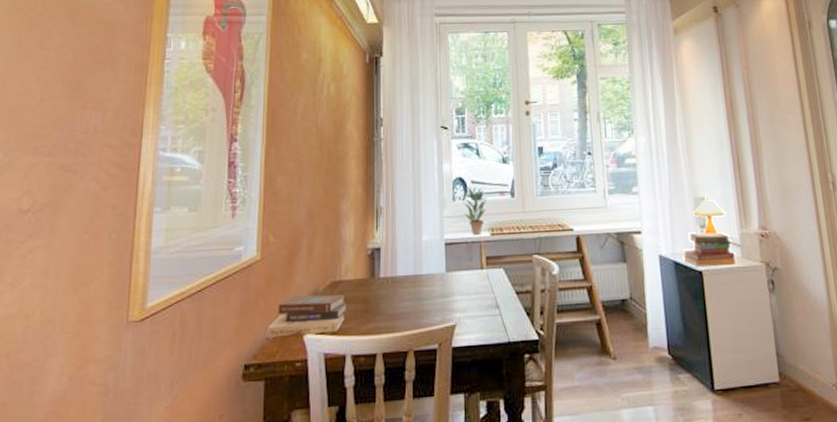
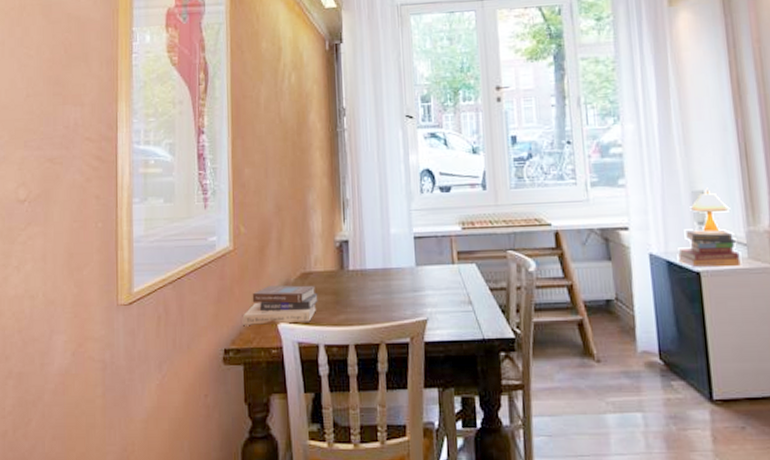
potted plant: present [464,186,487,235] -> none [432,178,457,228]

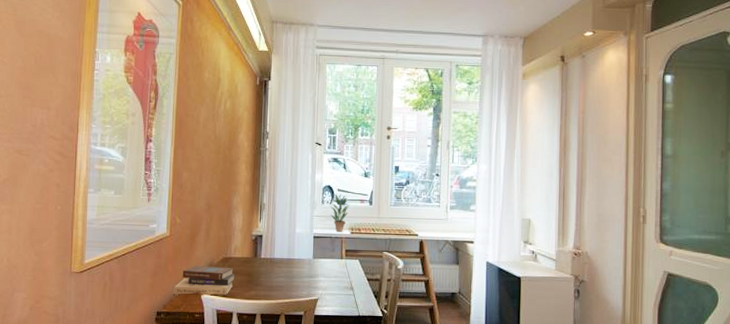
potted plant: none [432,178,457,228] -> present [331,193,349,232]
books: present [678,229,741,268] -> none [507,247,550,275]
table lamp: present [690,189,729,231] -> none [519,218,547,249]

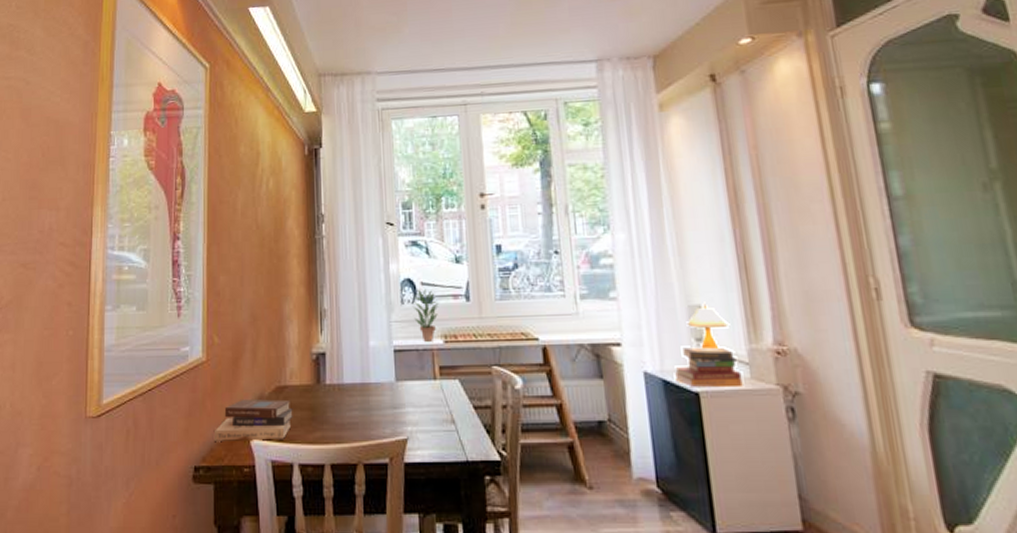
books: none [507,247,550,275] -> present [675,347,743,388]
table lamp: none [519,218,547,249] -> present [686,303,729,349]

